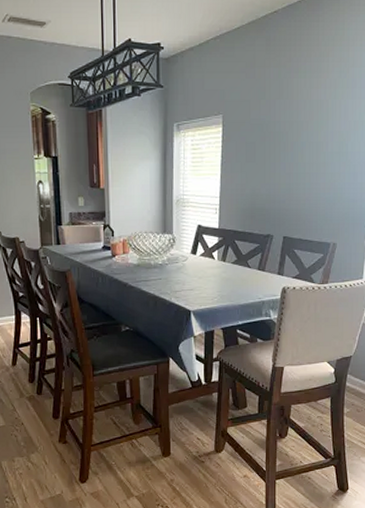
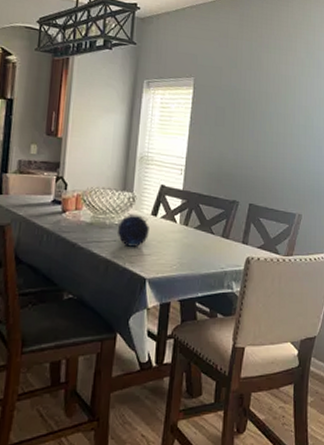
decorative orb: none [161,254,190,283] -> present [117,214,149,247]

